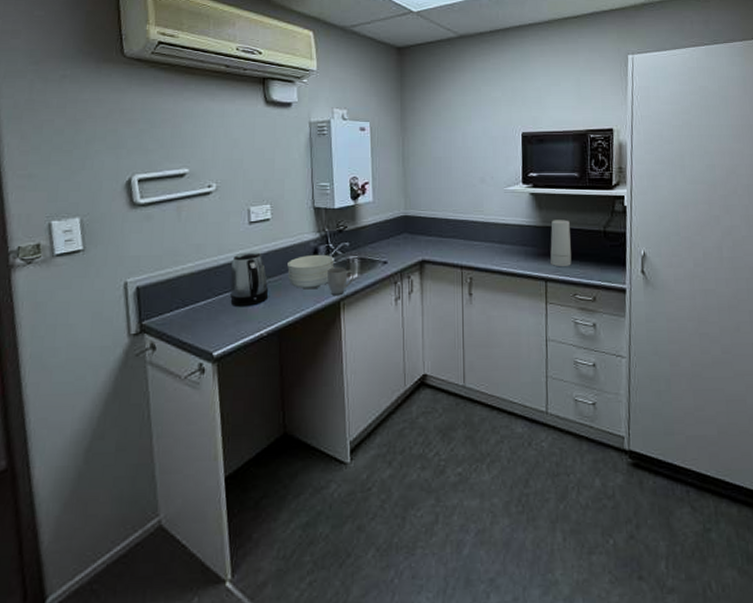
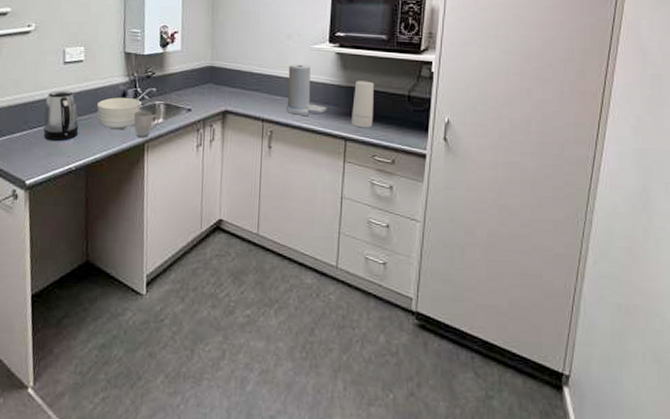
paper towel: none [484,207,525,260] -> present [286,64,327,117]

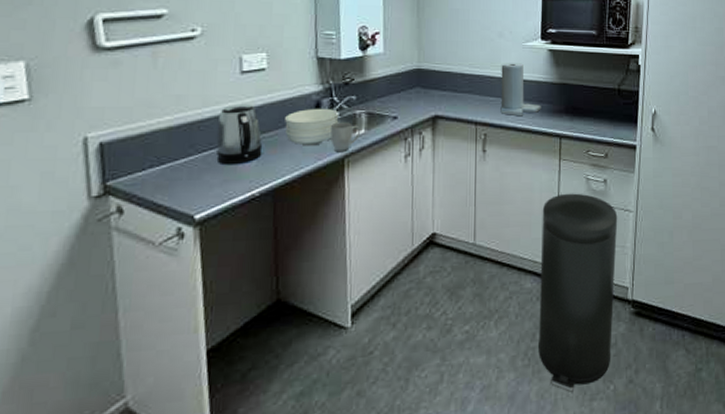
pedal bin: none [316,195,404,393] -> present [539,193,618,392]
canister: present [352,81,374,128] -> none [566,77,586,124]

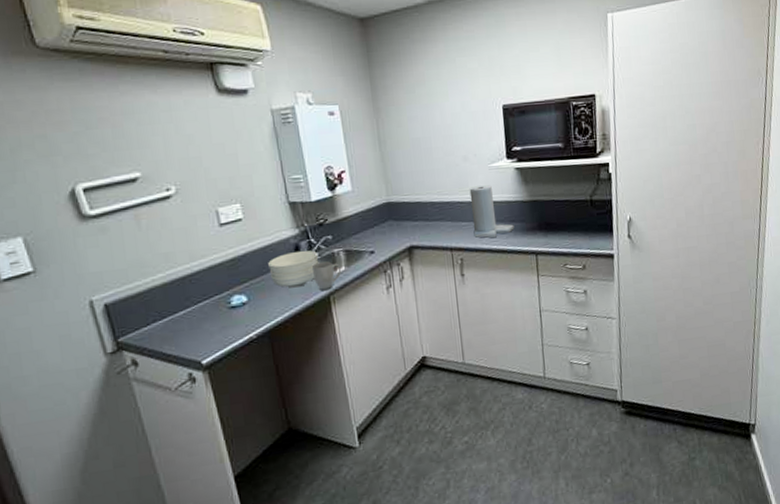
kettle: present [216,105,263,166] -> none [206,255,253,314]
pedal bin: present [539,193,618,392] -> none [525,306,606,488]

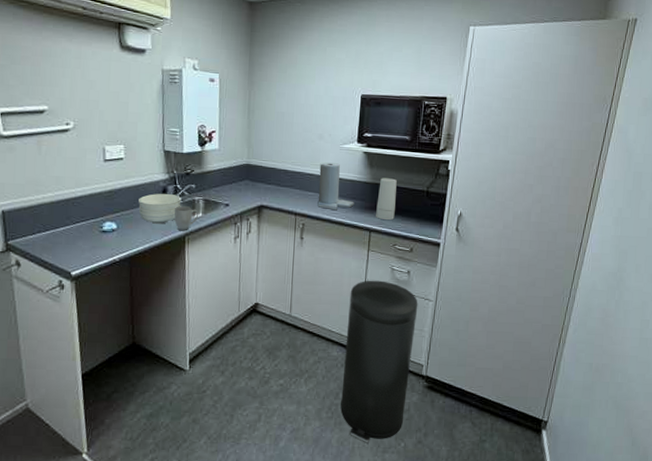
pedal bin: none [525,306,606,488] -> present [340,280,418,443]
canister: none [538,192,560,240] -> present [376,178,397,221]

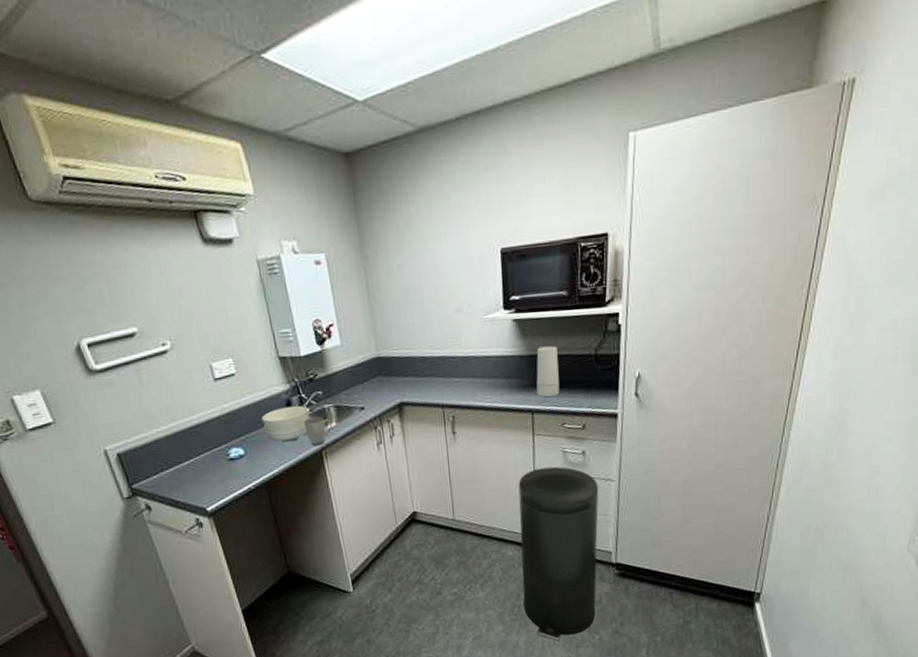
paper towel: present [317,162,354,211] -> none [462,338,510,395]

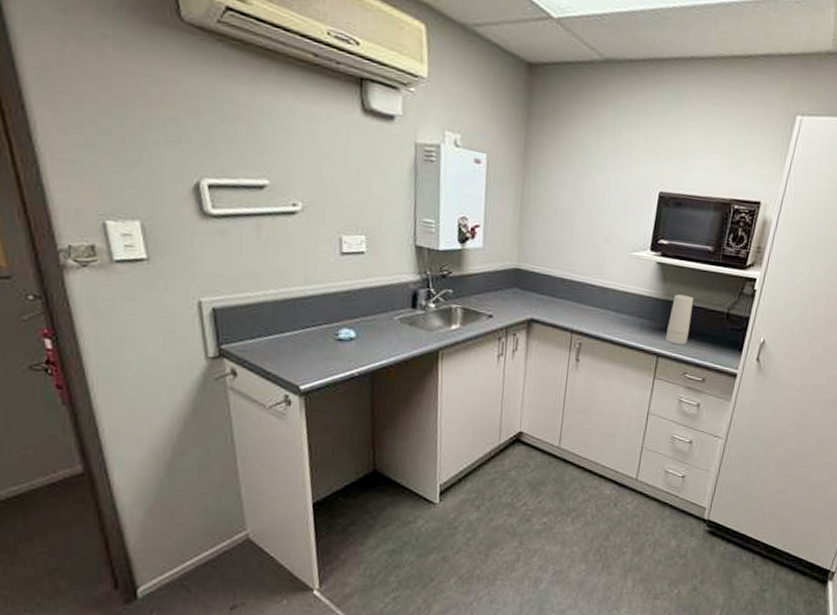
bowl: present [262,405,311,442] -> none [382,297,436,335]
mug: present [303,416,333,446] -> none [425,314,456,345]
pedal bin: present [518,466,599,641] -> none [610,411,706,589]

